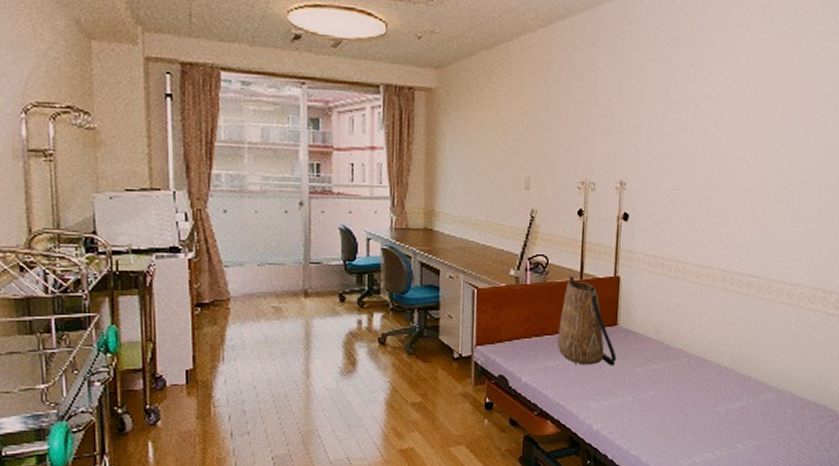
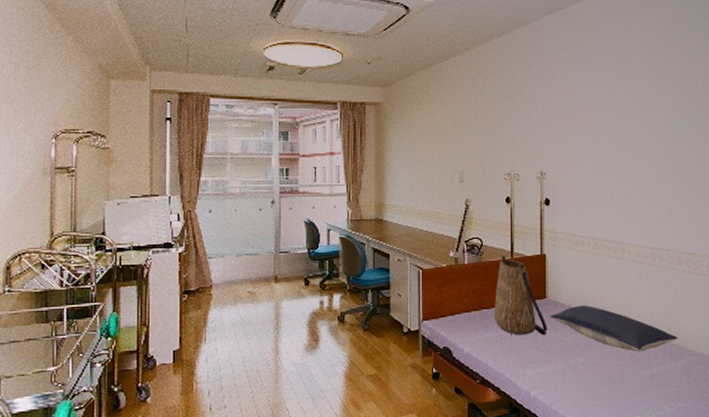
pillow: none [620,334,759,387] -> present [550,305,678,352]

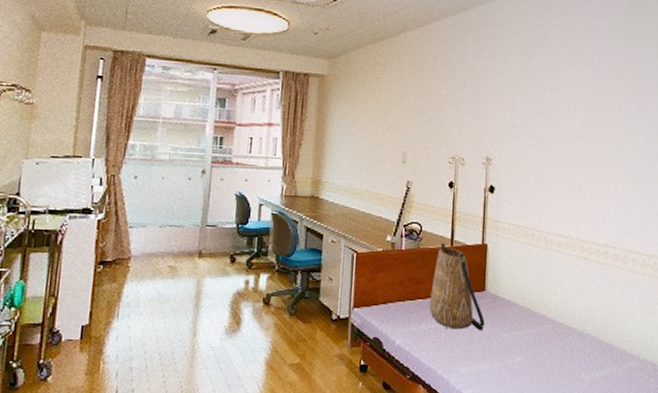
pillow: present [550,305,678,352] -> none [488,300,621,354]

